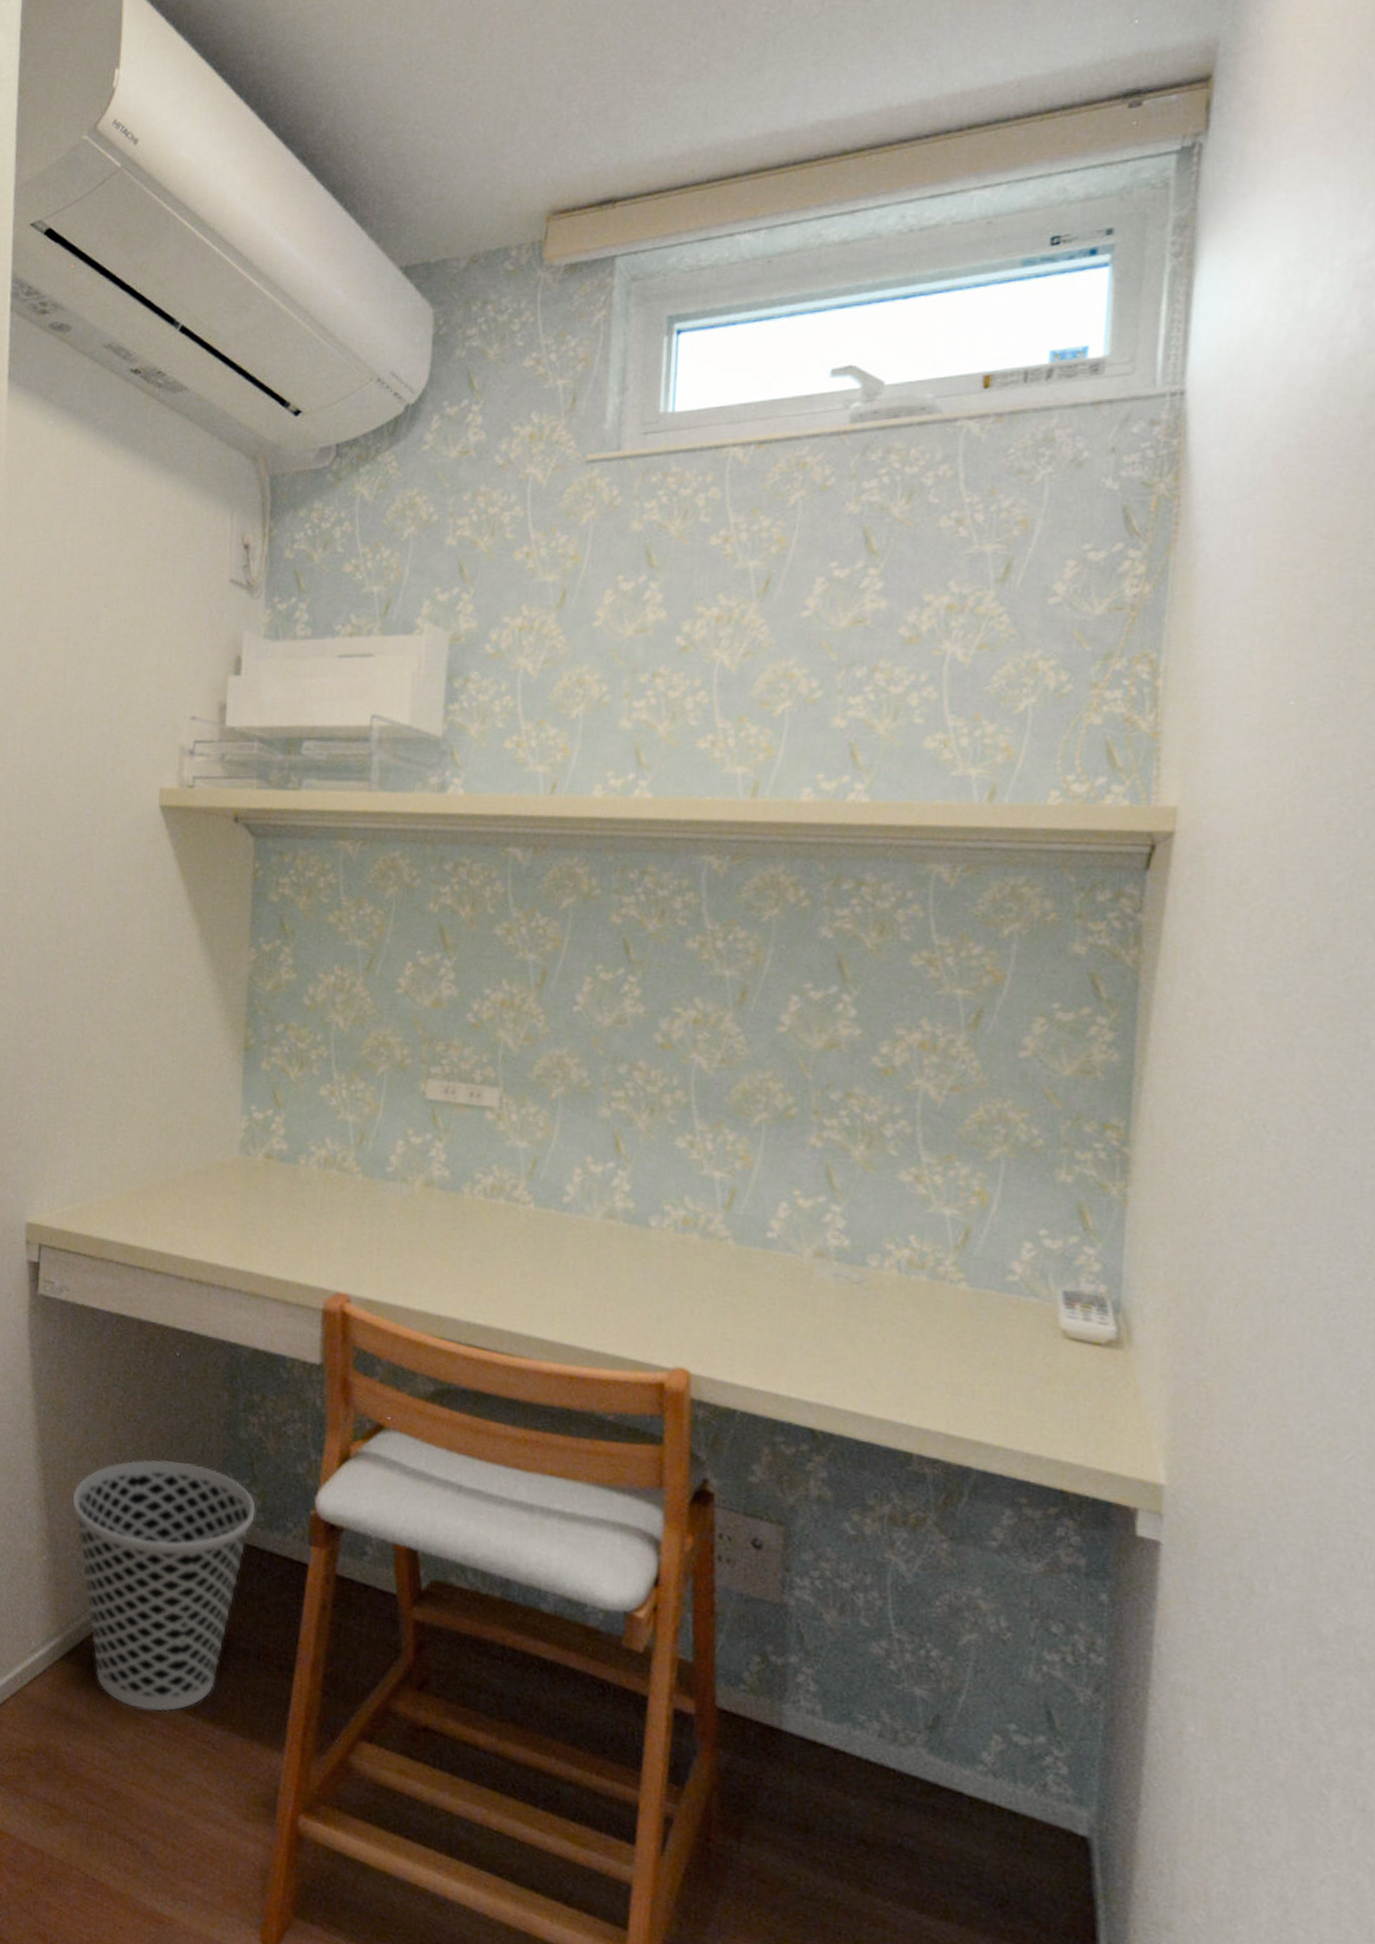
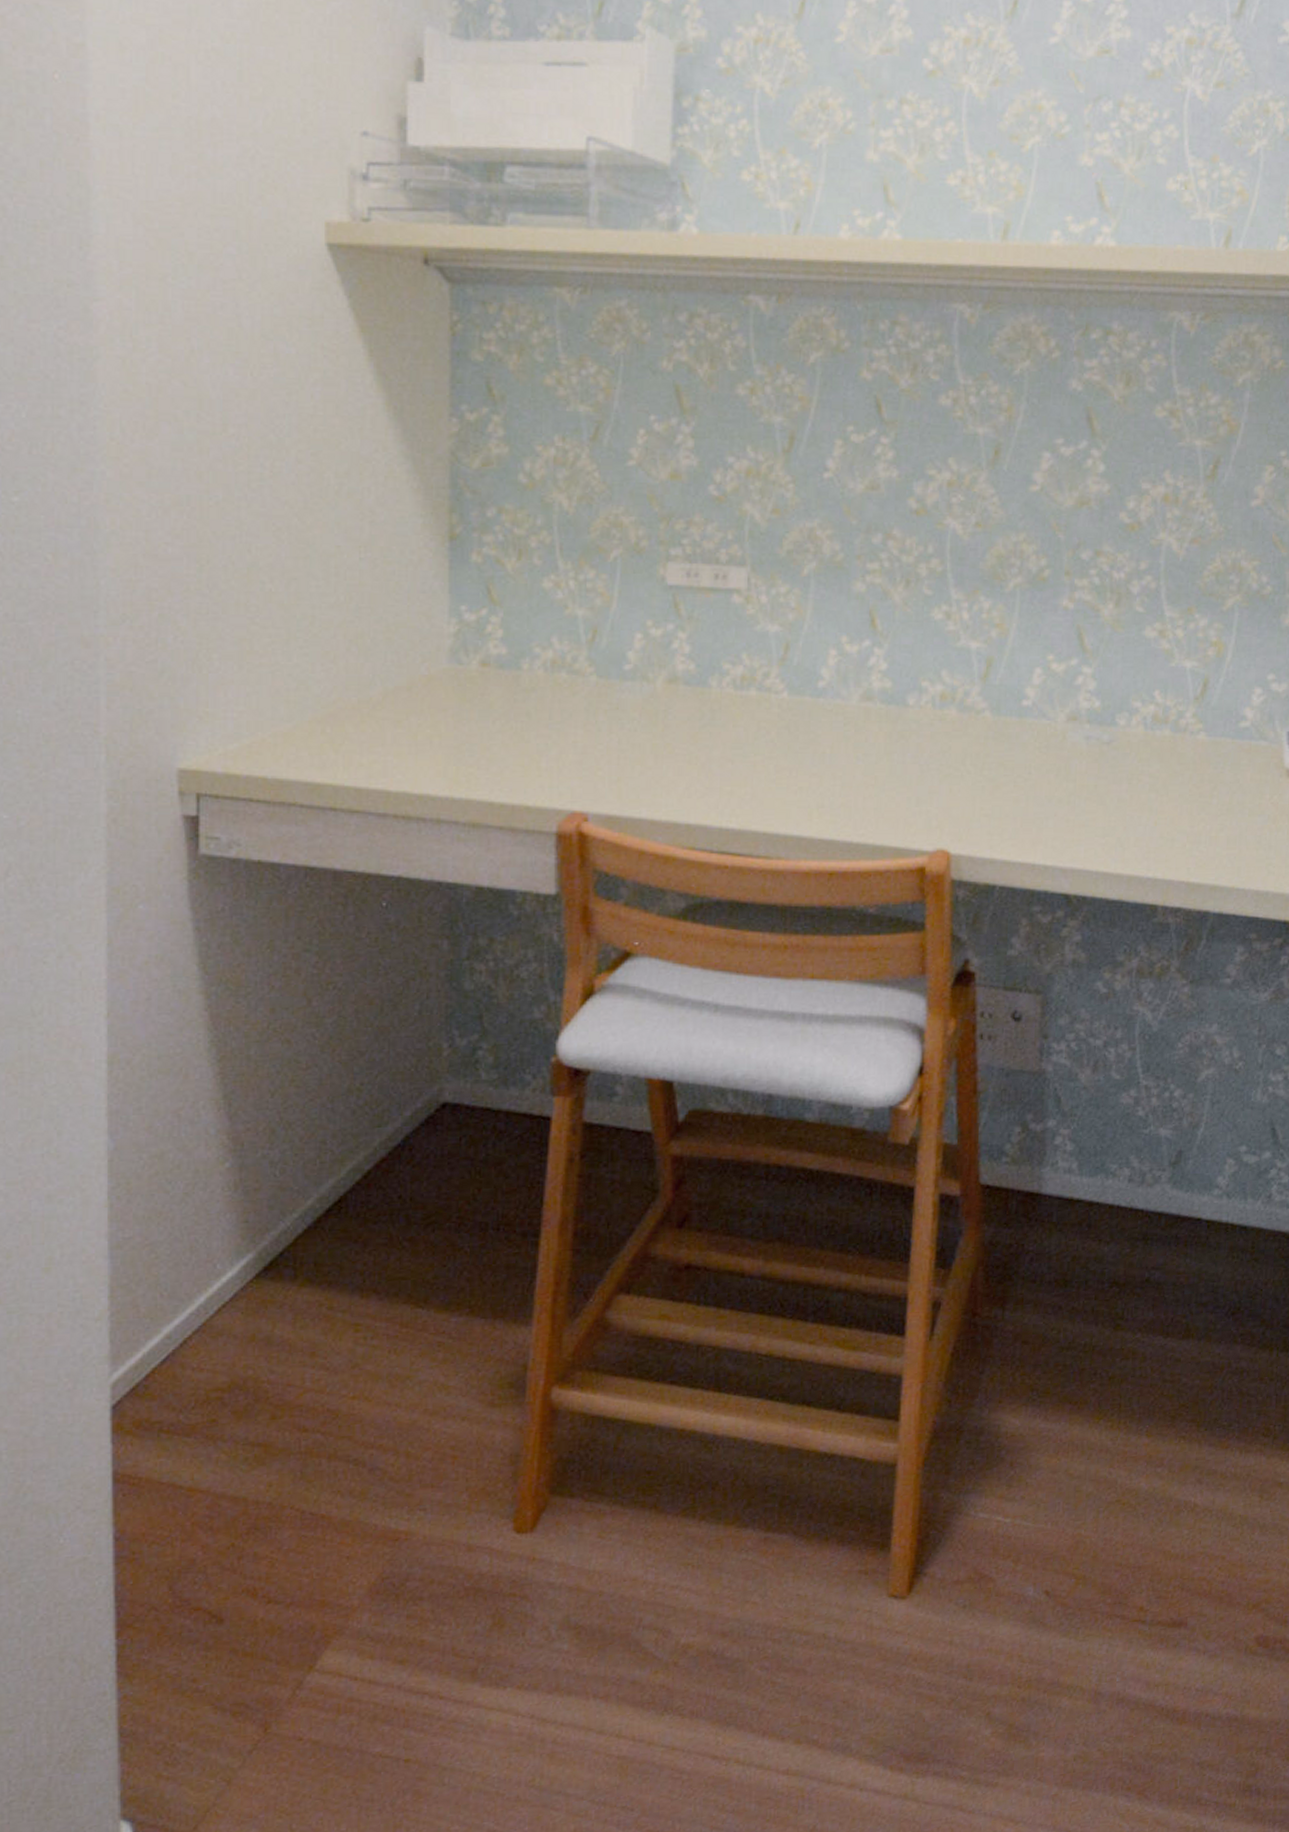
wastebasket: present [72,1460,256,1712] -> none [260,1027,487,1314]

